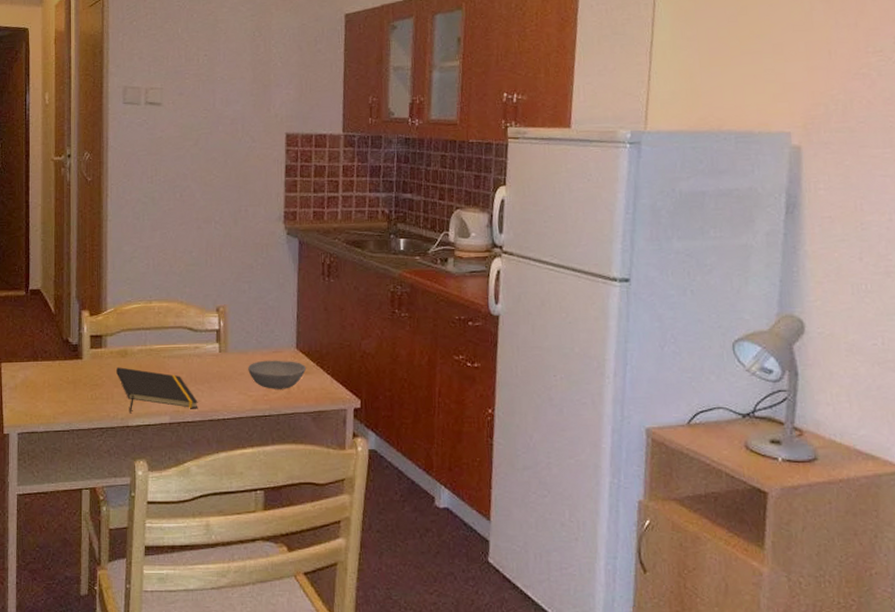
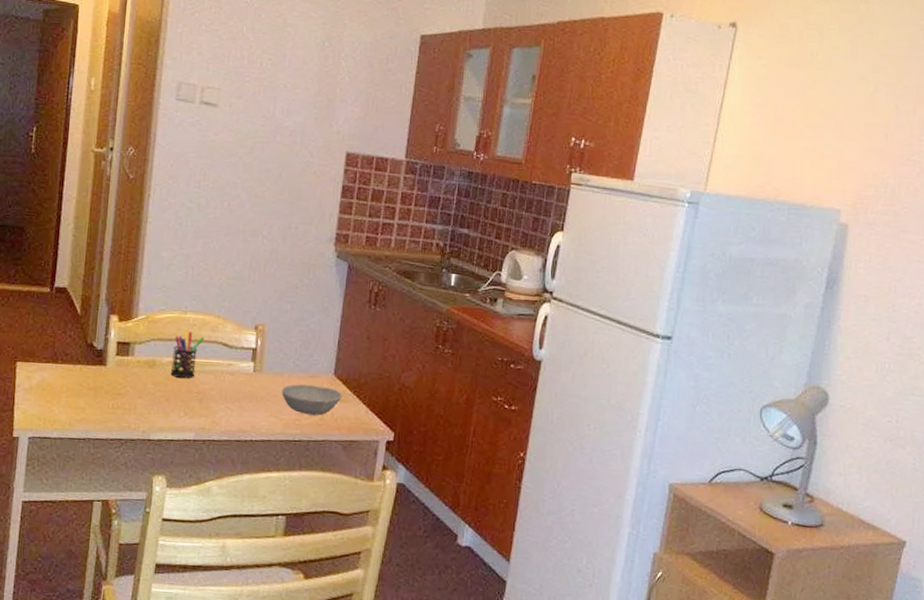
notepad: present [115,367,198,414] -> none [141,377,226,427]
pen holder: none [141,318,171,364] -> present [170,330,205,378]

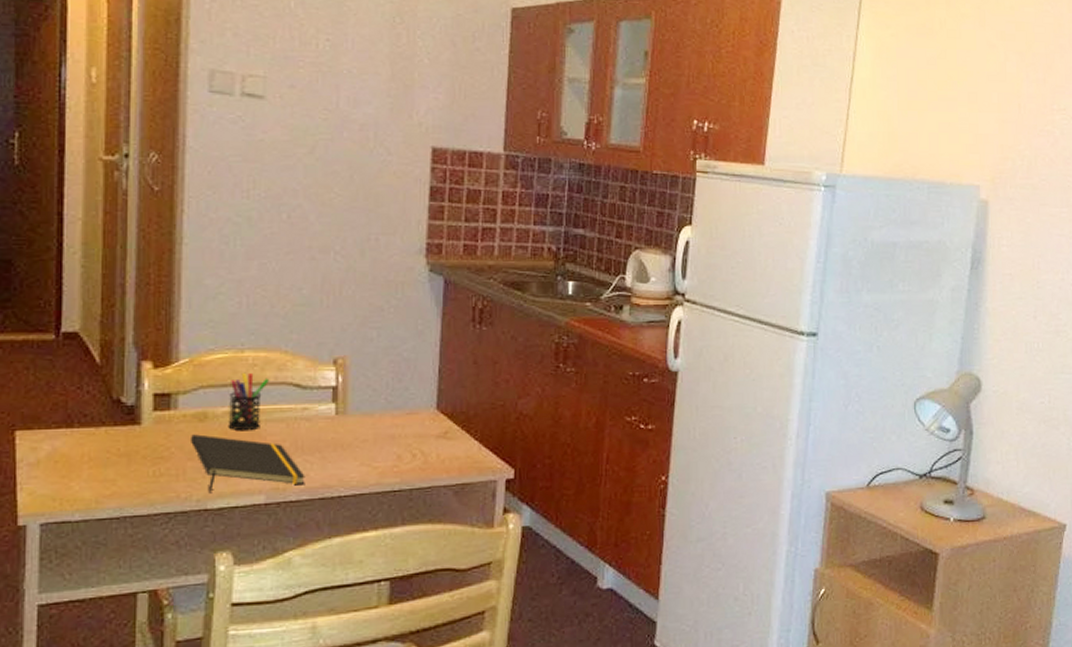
notepad: none [141,377,226,427] -> present [189,434,305,494]
bowl: present [282,384,342,416] -> none [374,423,448,459]

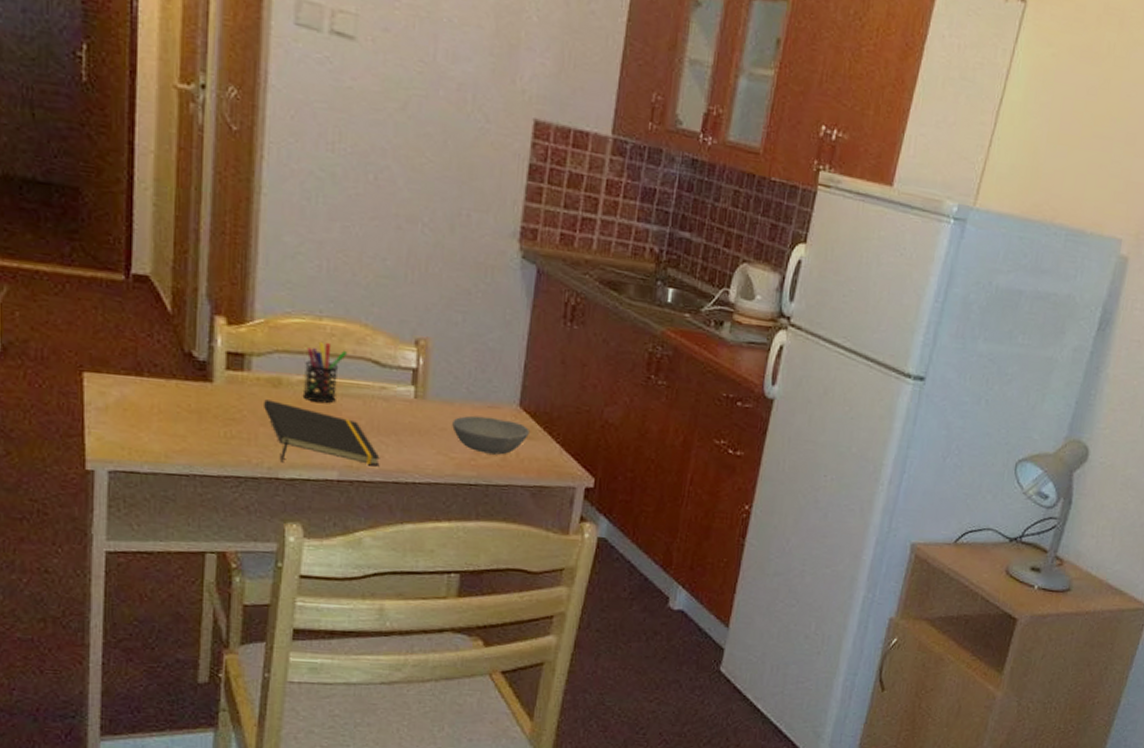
bowl: none [374,423,448,459] -> present [452,415,529,455]

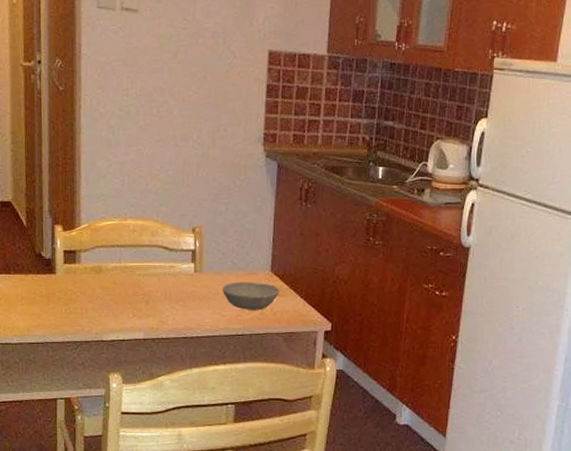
notepad: present [262,399,380,465] -> none [90,283,172,329]
pen holder: present [302,341,348,403] -> none [116,236,146,281]

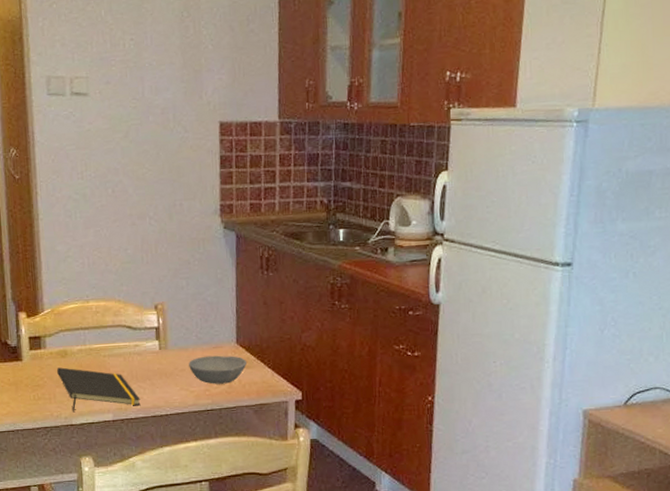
notepad: none [90,283,172,329] -> present [56,367,140,413]

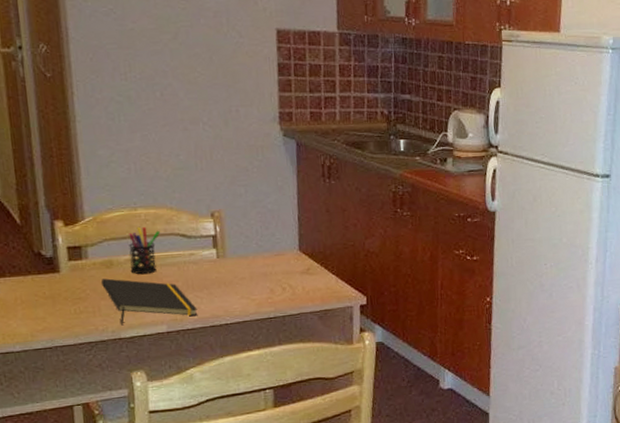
pen holder: none [81,318,109,364] -> present [129,226,161,274]
bowl: present [189,355,247,384] -> none [249,262,310,292]

